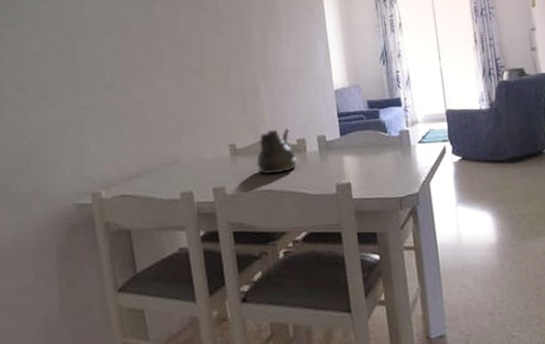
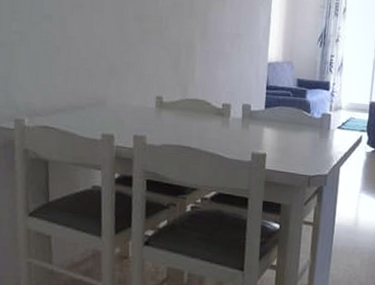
teapot: present [255,128,297,174] -> none [179,89,220,133]

